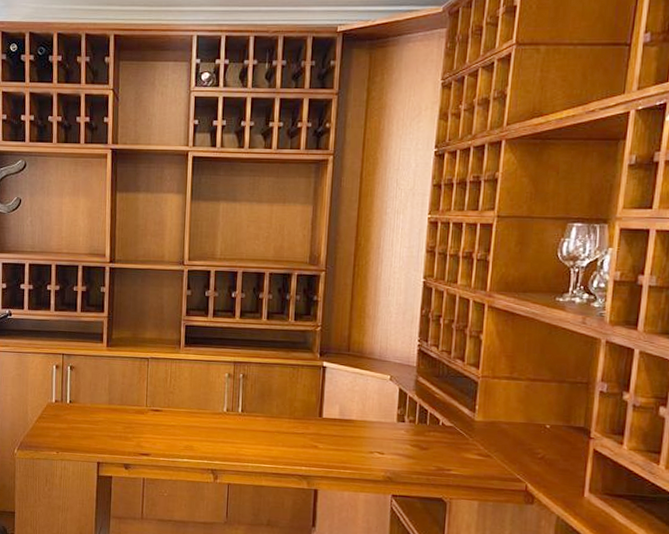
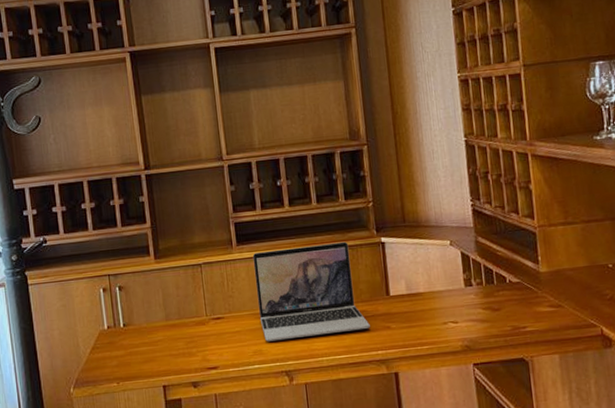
laptop: none [195,356,299,445] -> present [252,241,370,342]

